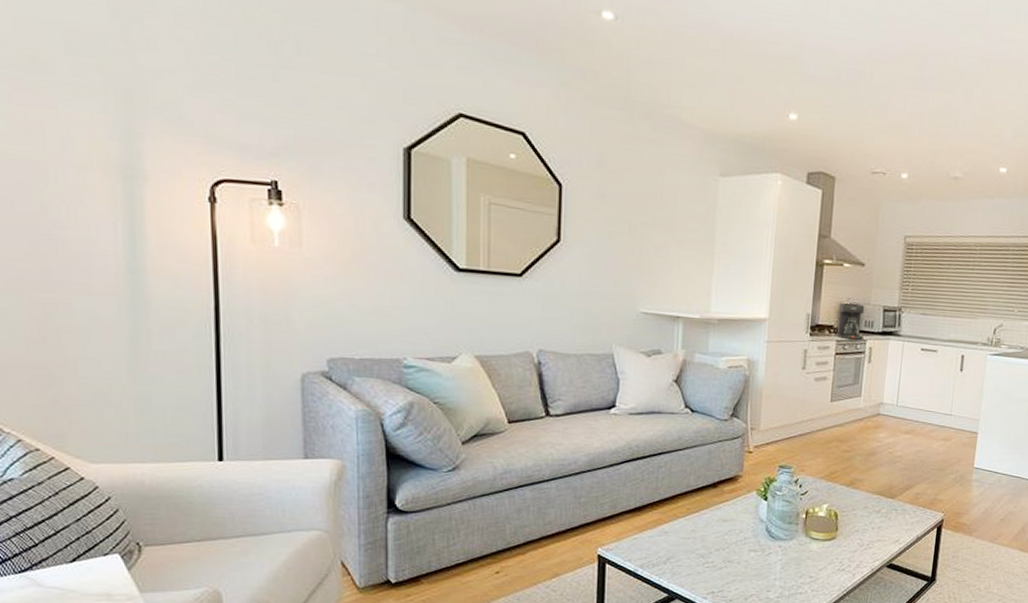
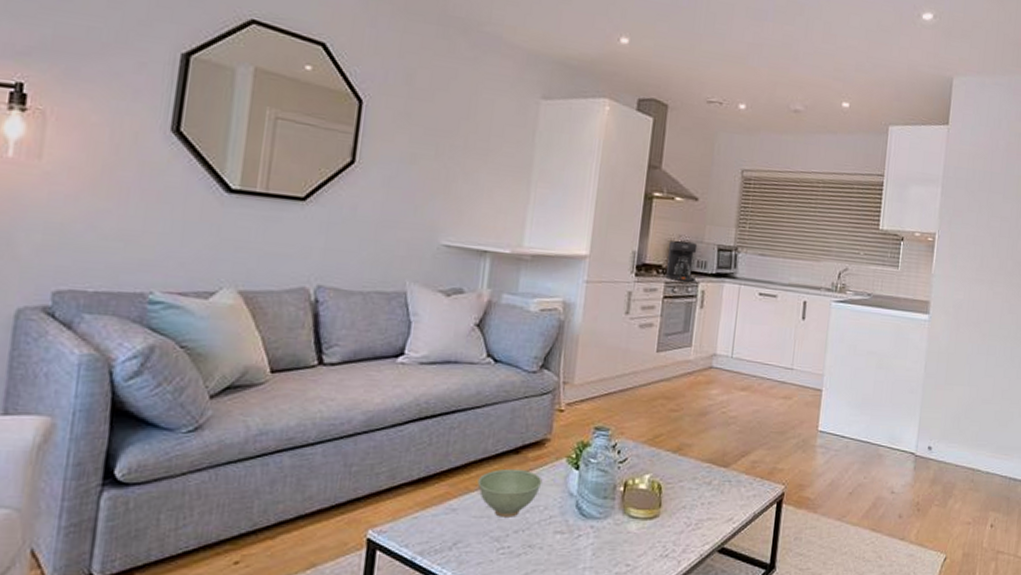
bowl: none [683,499,737,539] -> present [477,468,543,517]

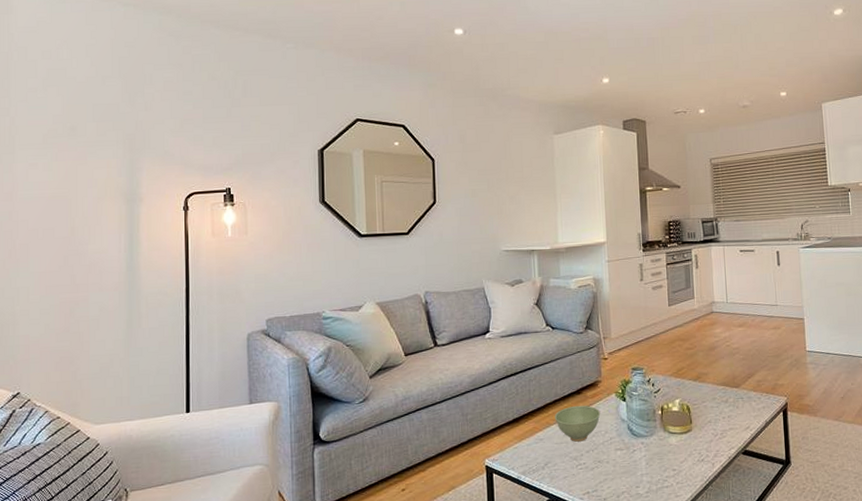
coffee maker: present [665,241,698,282] -> none [663,220,689,251]

